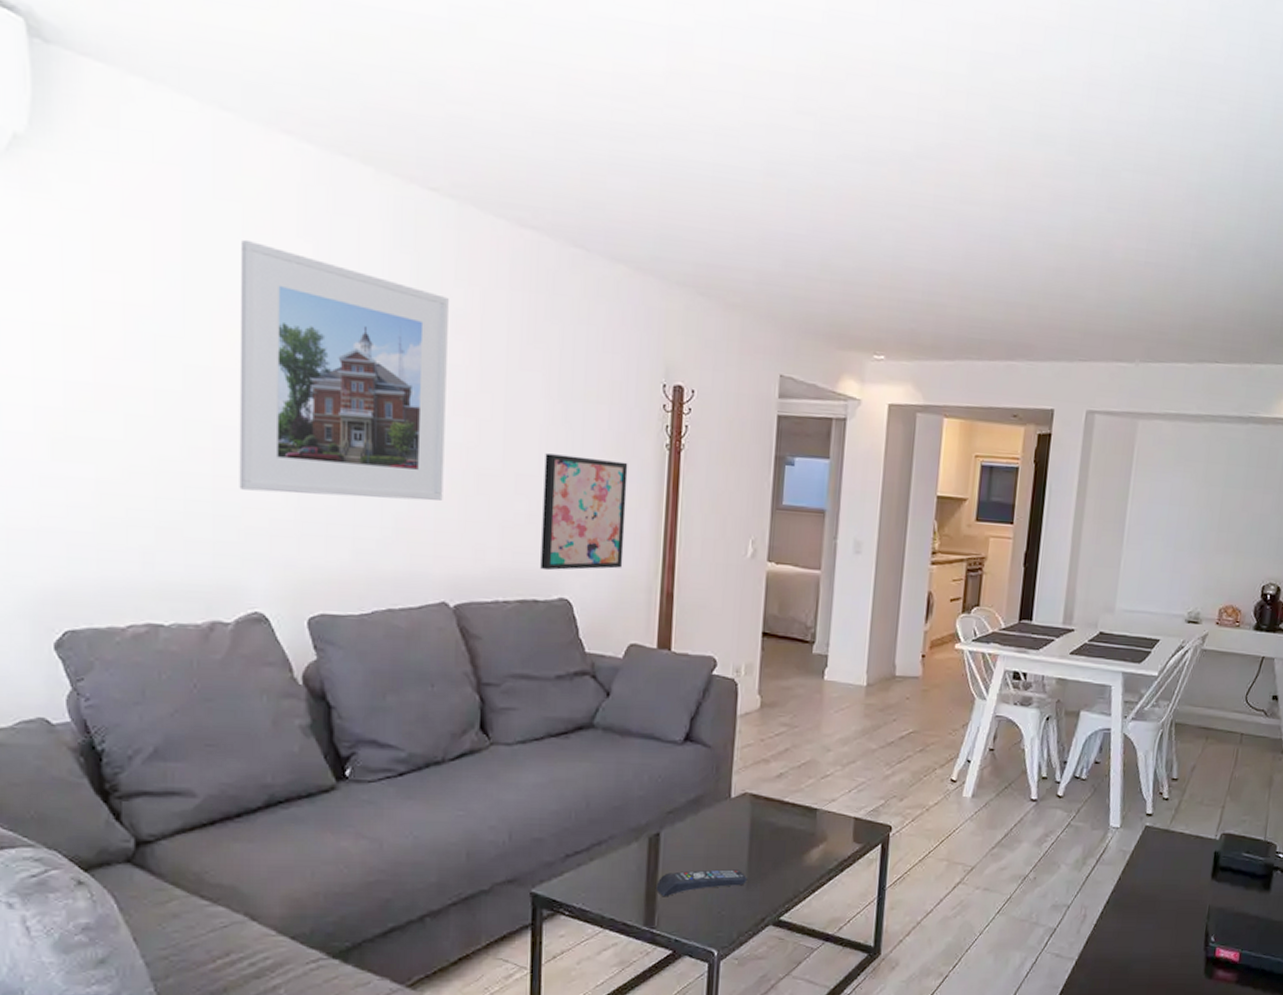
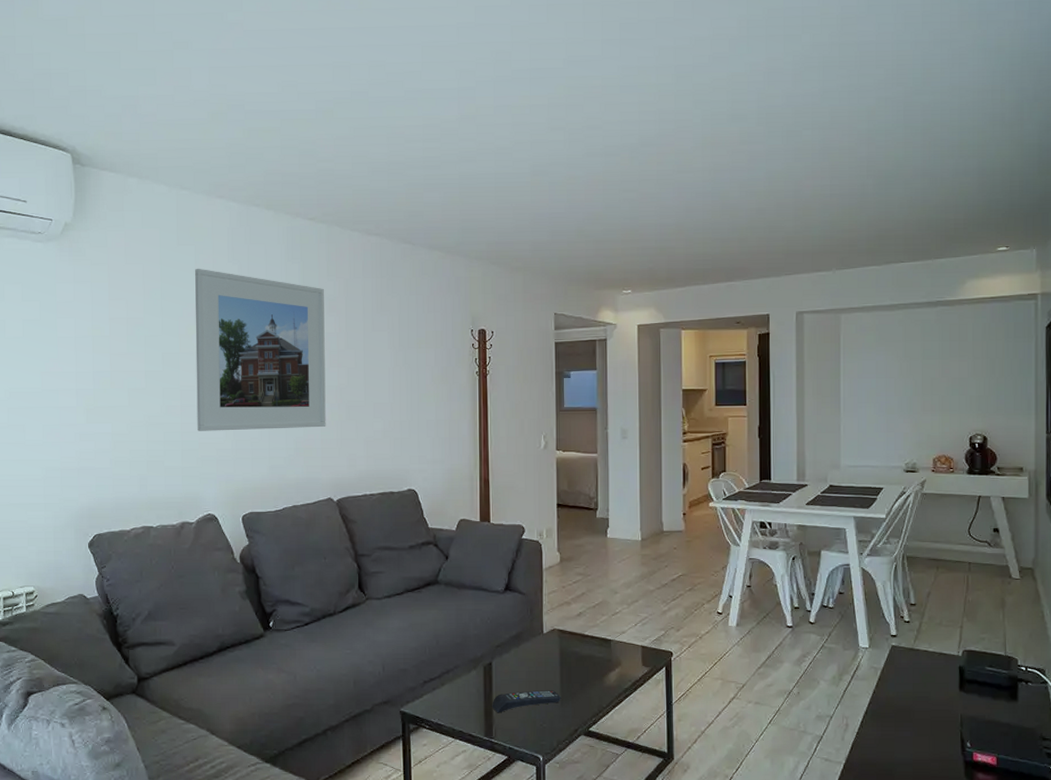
wall art: present [540,453,628,571] -> none [393,387,451,470]

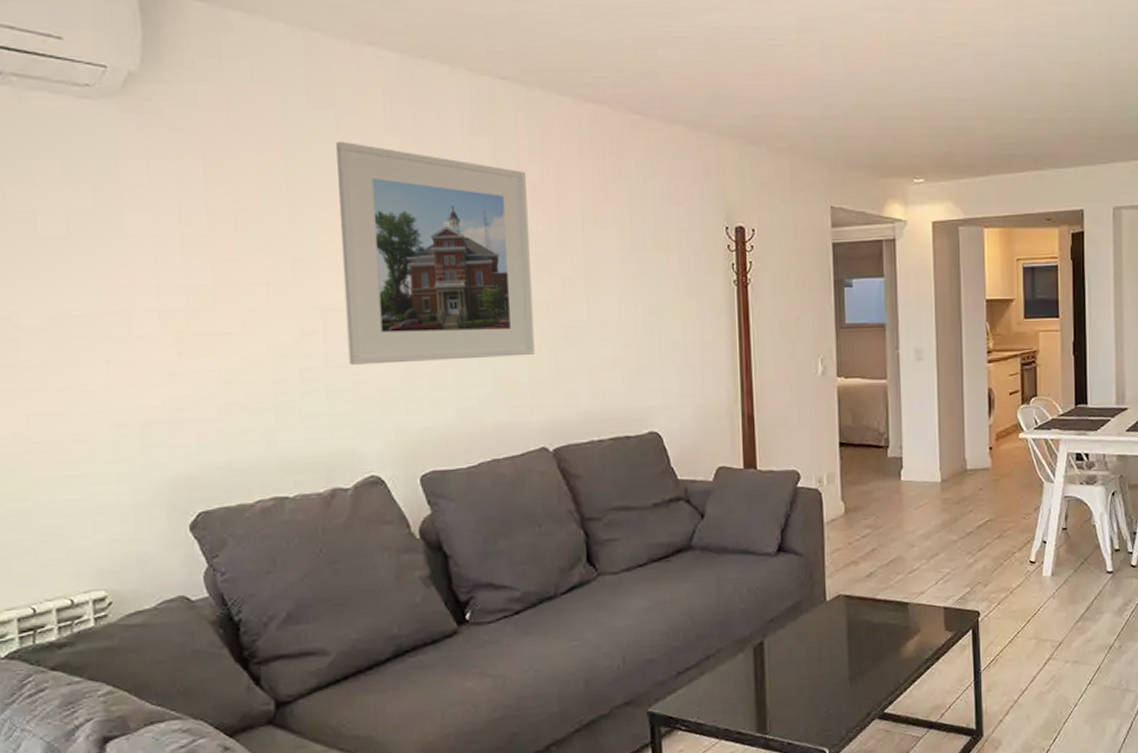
remote control: present [492,690,561,713] -> none [765,669,850,703]

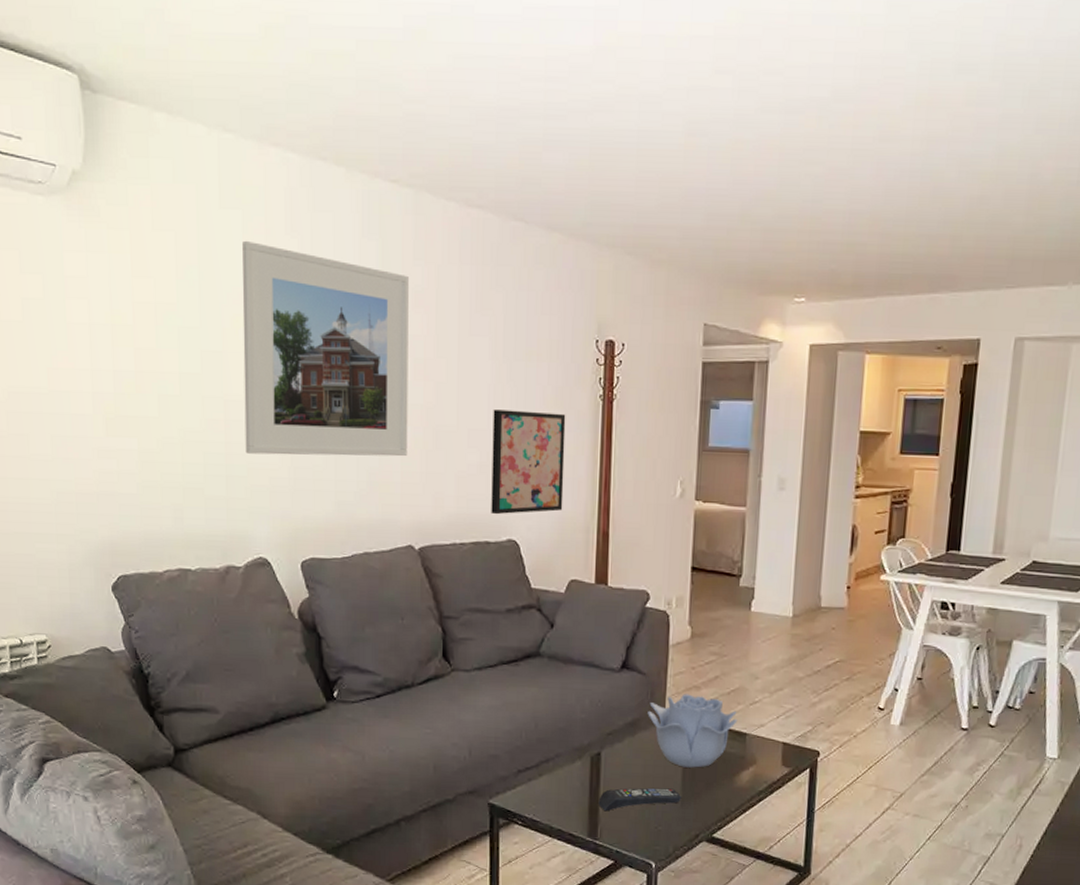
wall art: none [624,300,705,408] -> present [491,409,566,515]
remote control: none [765,669,850,703] -> present [598,787,682,812]
decorative bowl: none [808,570,898,646] -> present [648,694,738,768]

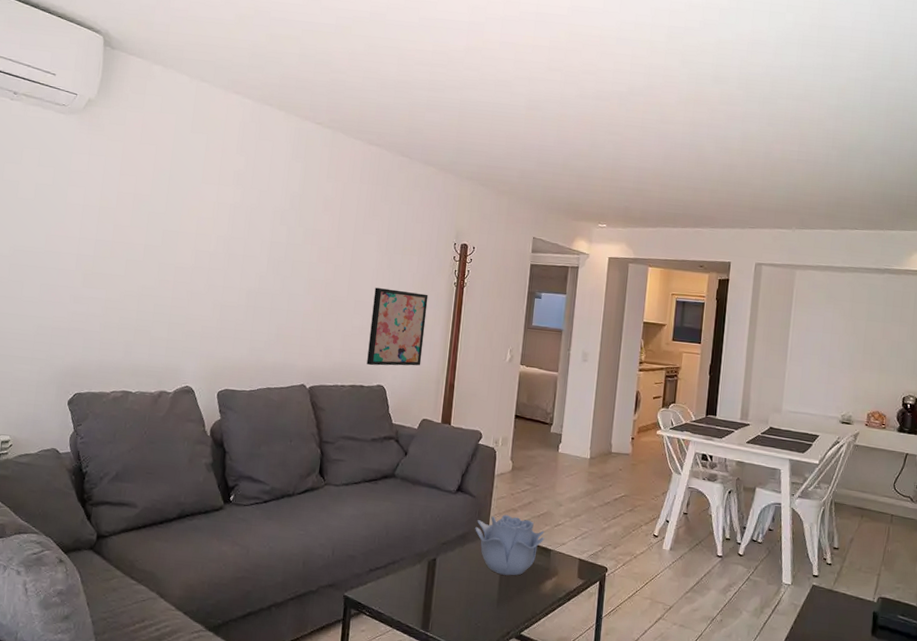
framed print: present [242,240,409,457] -> none [186,155,322,317]
remote control: present [598,787,682,812] -> none [431,589,498,608]

